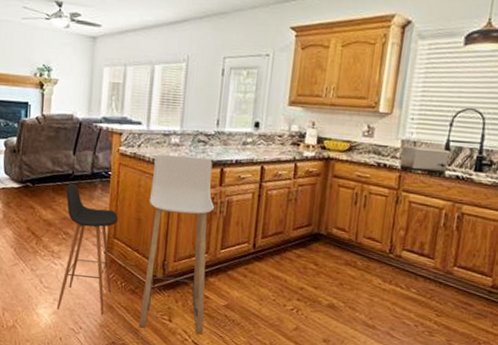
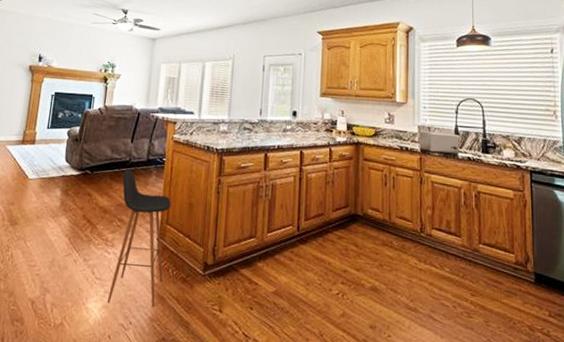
bar stool: present [139,153,215,335] -> none [190,140,261,326]

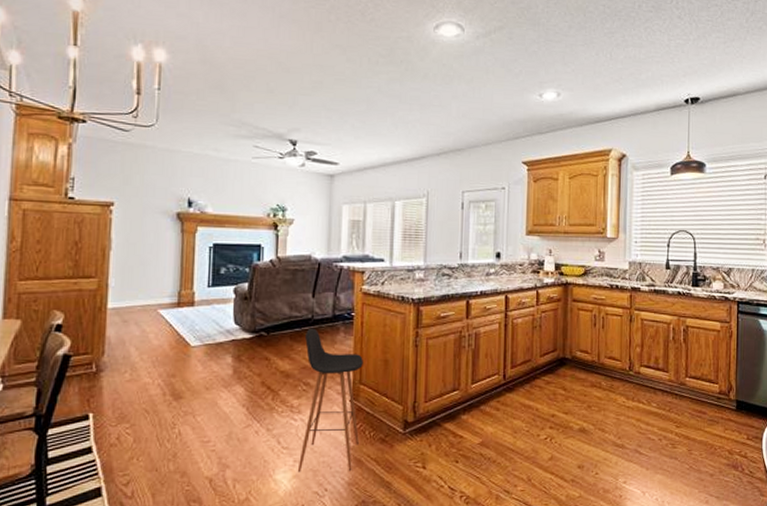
toaster: present [419,131,460,156] -> none [630,267,670,291]

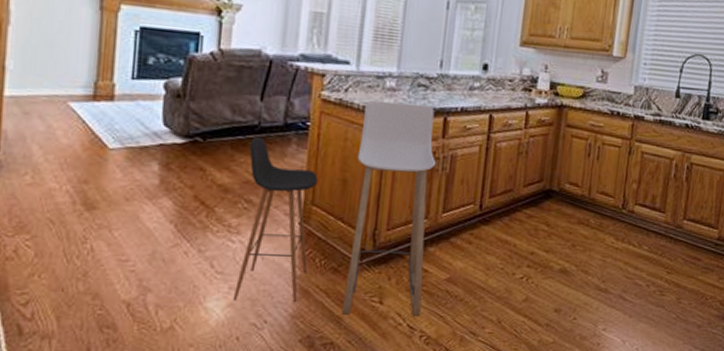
bar stool: none [391,290,463,480] -> present [342,100,437,316]

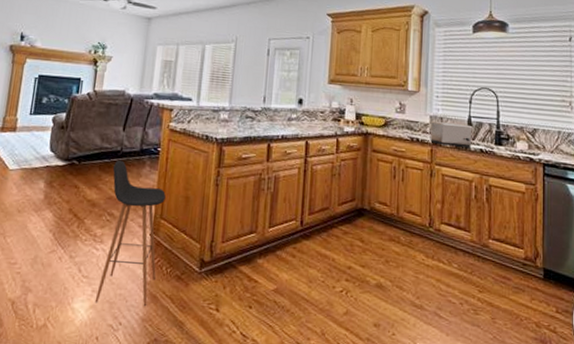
bar stool: present [342,100,437,316] -> none [184,129,263,325]
toaster: none [633,92,680,122] -> present [431,121,472,148]

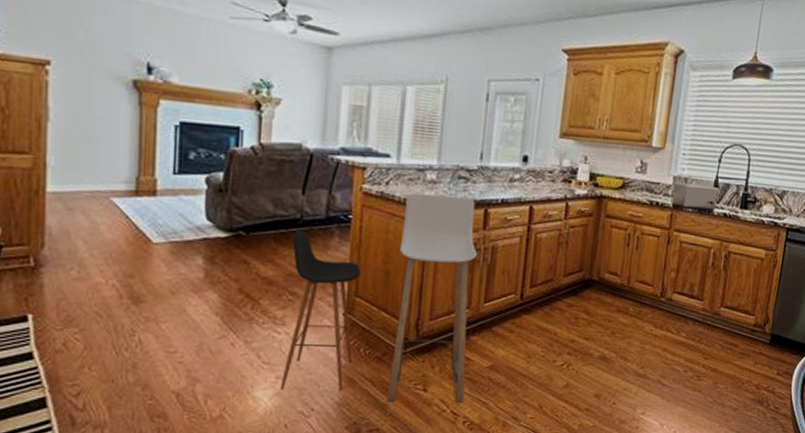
bar stool: none [184,129,263,325] -> present [387,192,478,403]

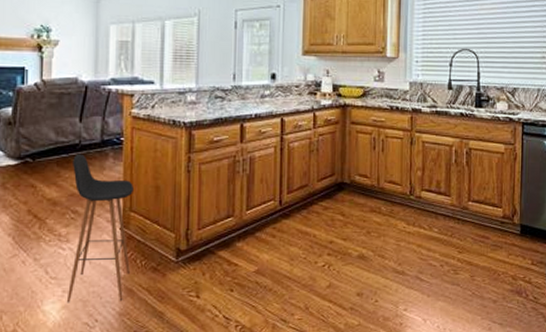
bar stool: present [387,192,478,403] -> none [164,113,237,310]
toaster: present [671,183,719,212] -> none [410,88,453,112]

